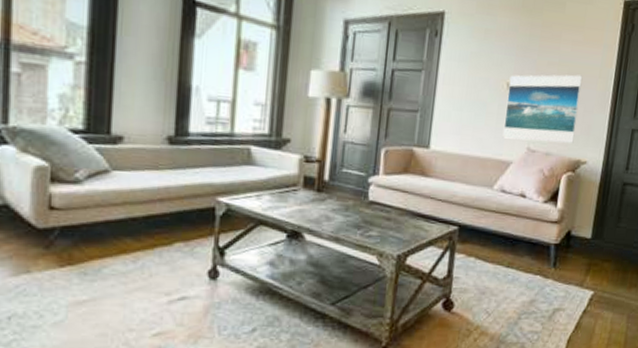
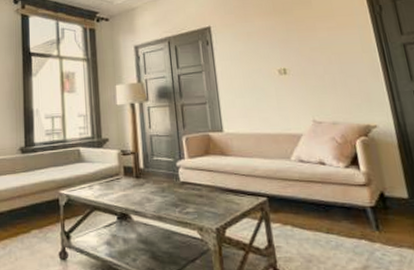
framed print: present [502,74,583,143] -> none [279,53,357,115]

